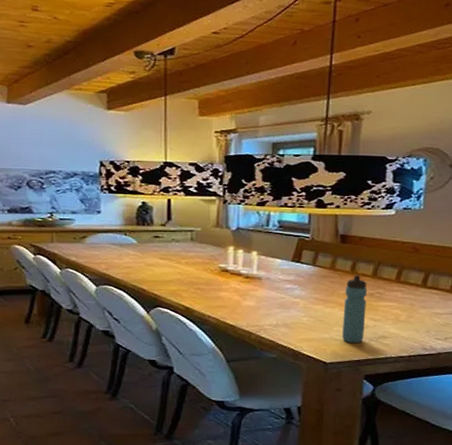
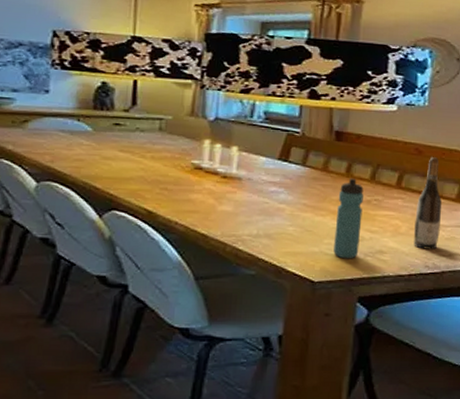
wine bottle: none [412,254,438,334] -> present [413,157,442,250]

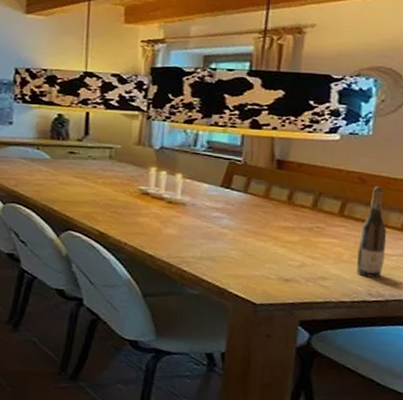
water bottle: present [333,178,364,259] -> none [275,205,305,284]

